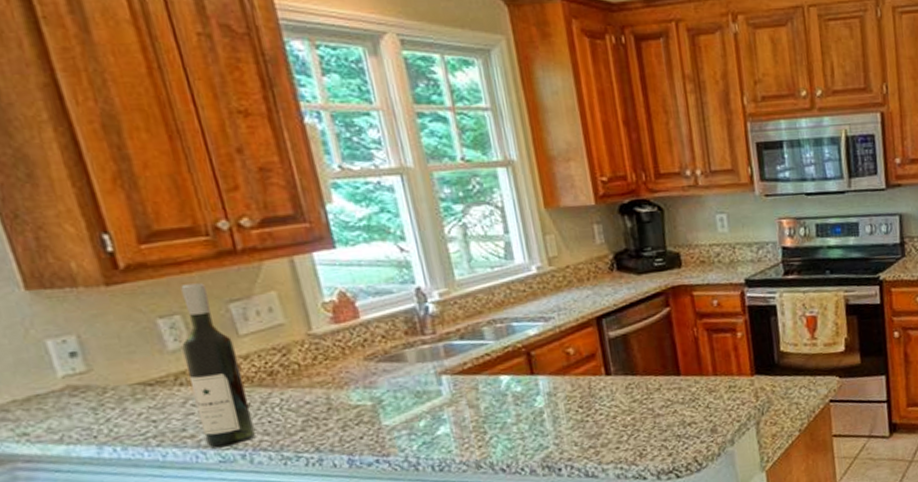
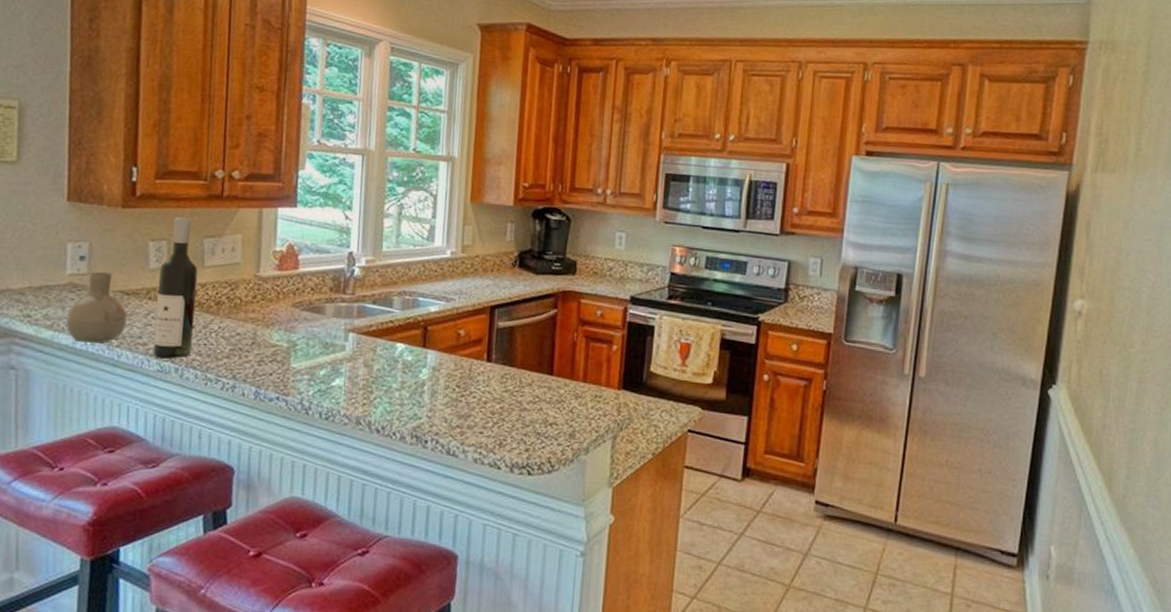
vase: none [77,364,161,451] -> present [66,271,128,343]

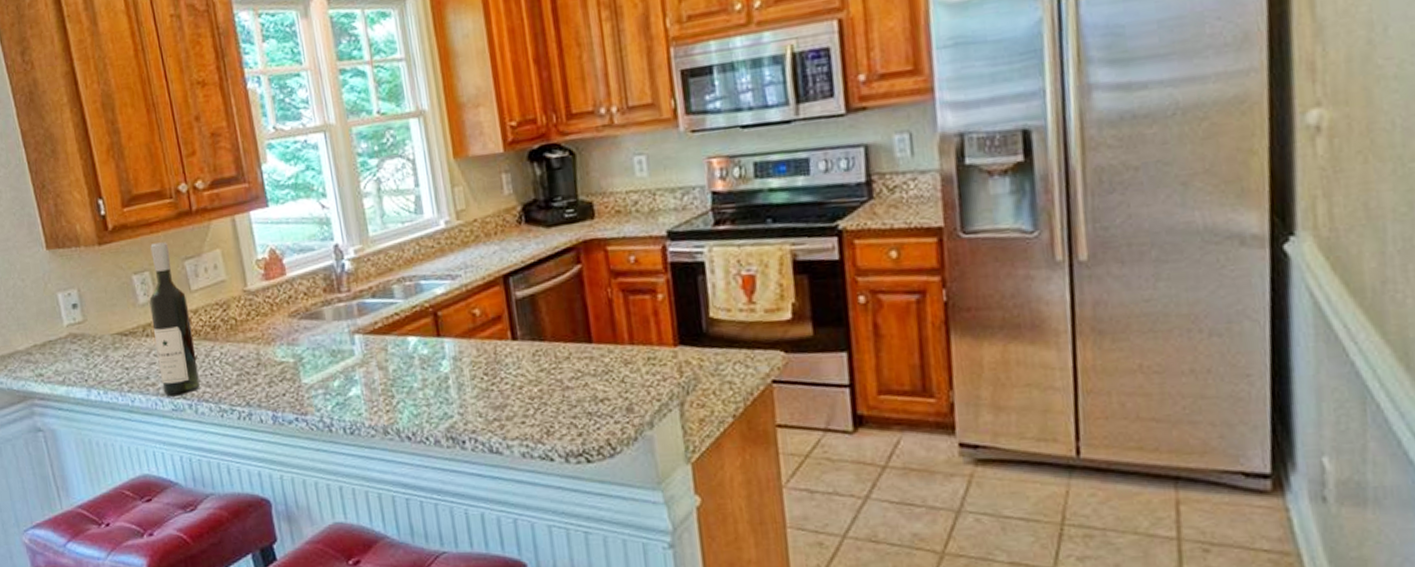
vase: present [66,271,128,343] -> none [74,316,132,393]

